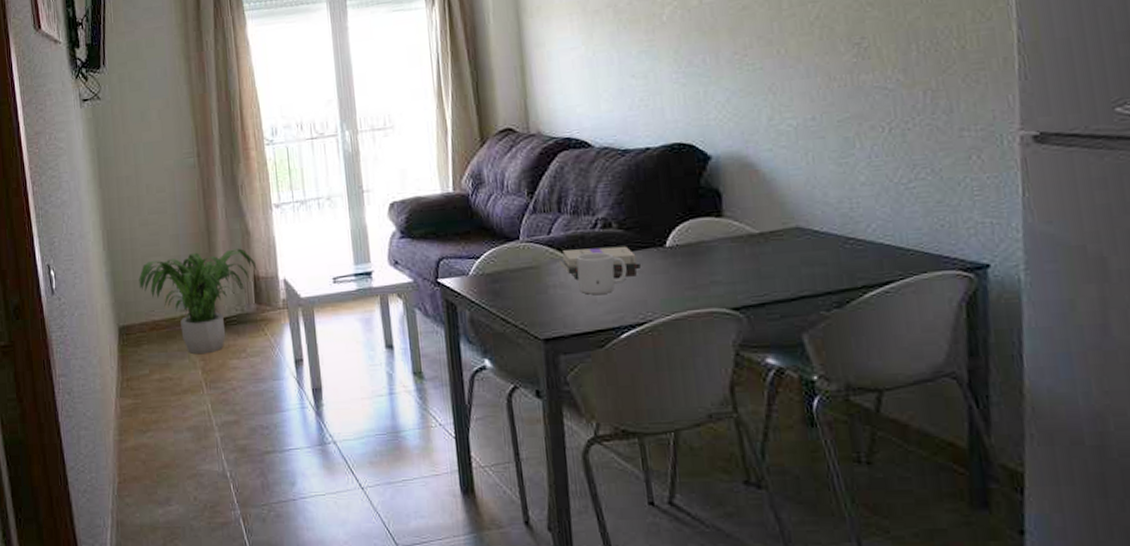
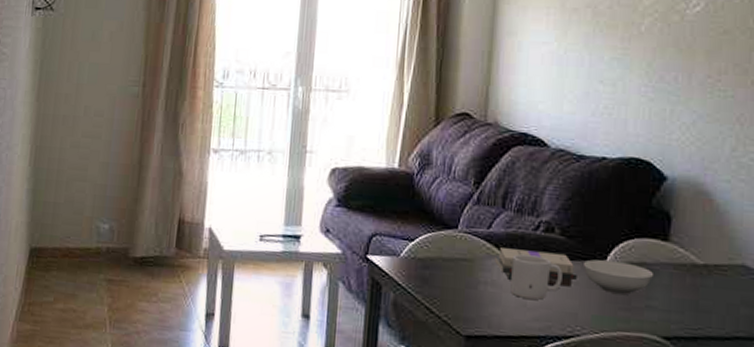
potted plant: present [139,248,257,355] -> none [59,184,184,292]
bowl: none [645,244,714,275] -> present [584,259,655,295]

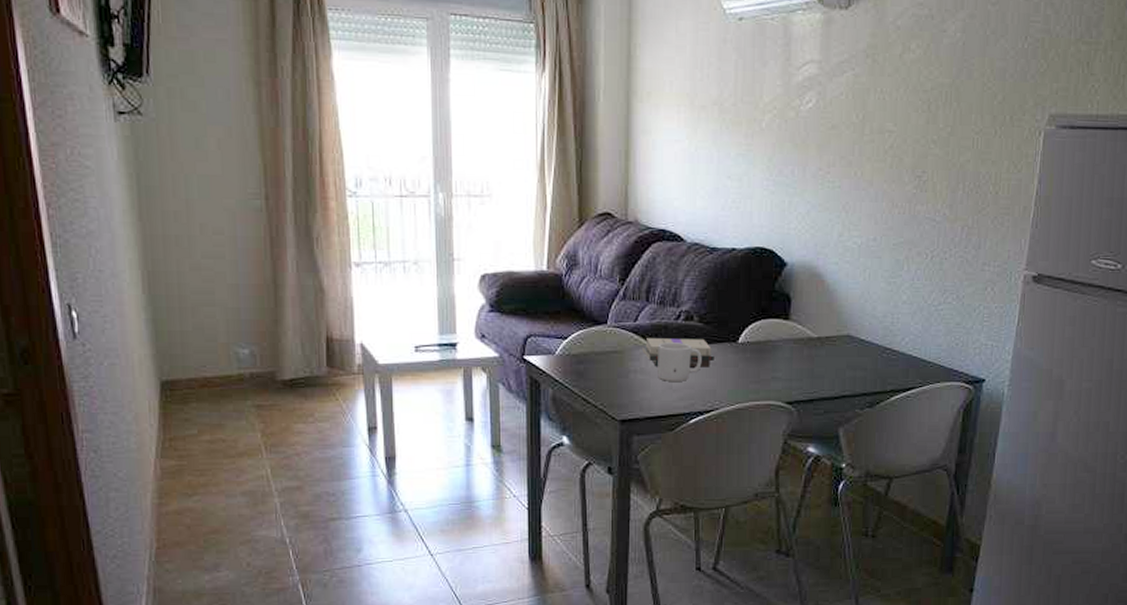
bowl: present [584,259,655,295] -> none [720,341,778,369]

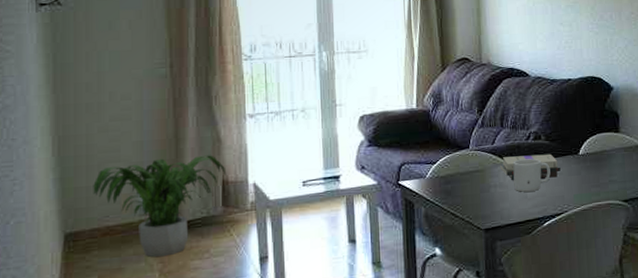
potted plant: none [187,306,331,416] -> present [93,155,227,258]

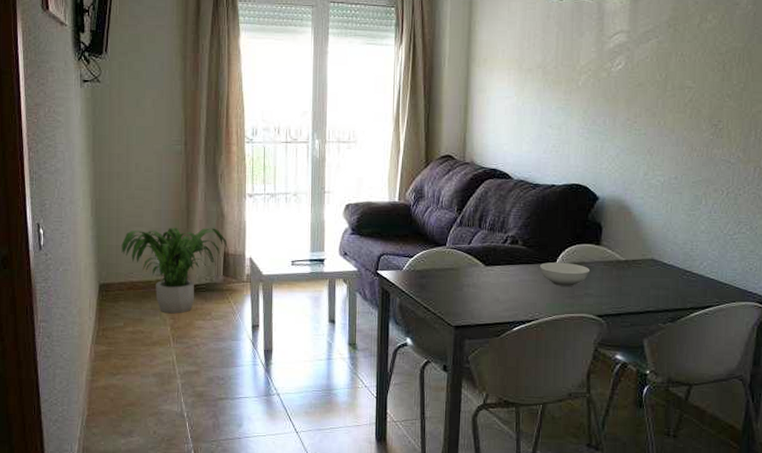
books: present [500,154,561,181] -> none [475,258,535,284]
mug: present [513,158,551,192] -> none [487,262,525,295]
bowl: none [564,152,613,176] -> present [540,262,591,286]

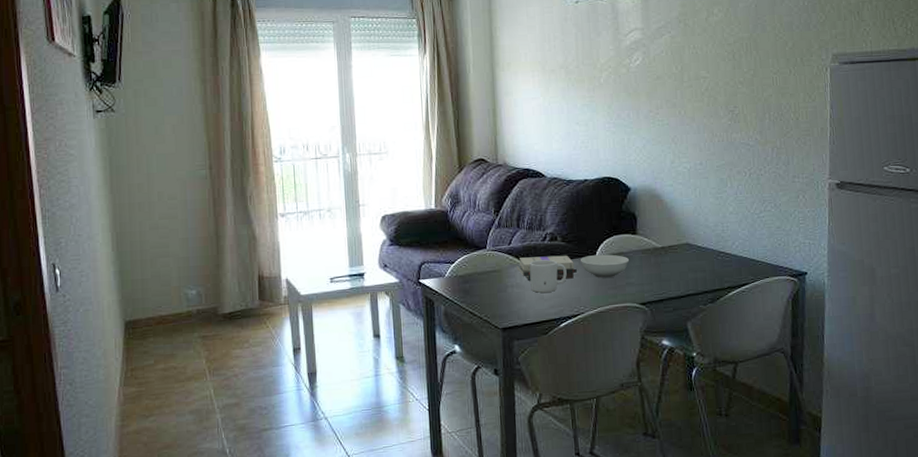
potted plant: present [121,227,228,314] -> none [147,252,262,346]
books: none [475,258,535,284] -> present [517,255,577,282]
mug: none [487,262,525,295] -> present [529,259,567,293]

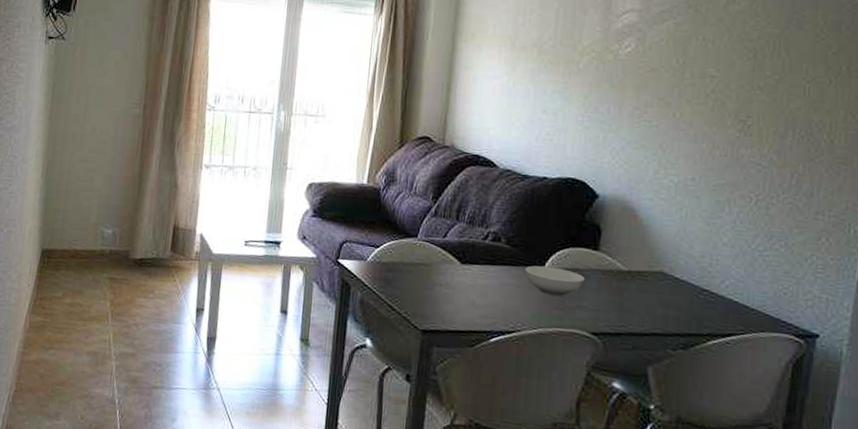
books: present [517,255,577,282] -> none [449,254,519,289]
mug: present [529,259,567,293] -> none [462,260,507,300]

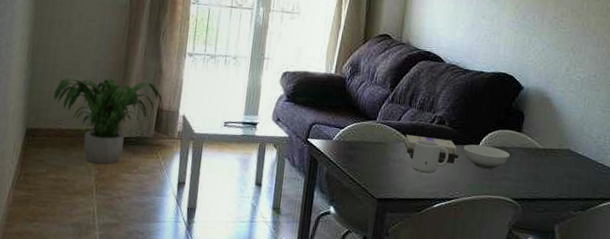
potted plant: none [68,194,178,289] -> present [53,78,162,165]
books: none [449,254,519,289] -> present [402,135,459,164]
mug: none [462,260,507,300] -> present [412,139,449,173]

